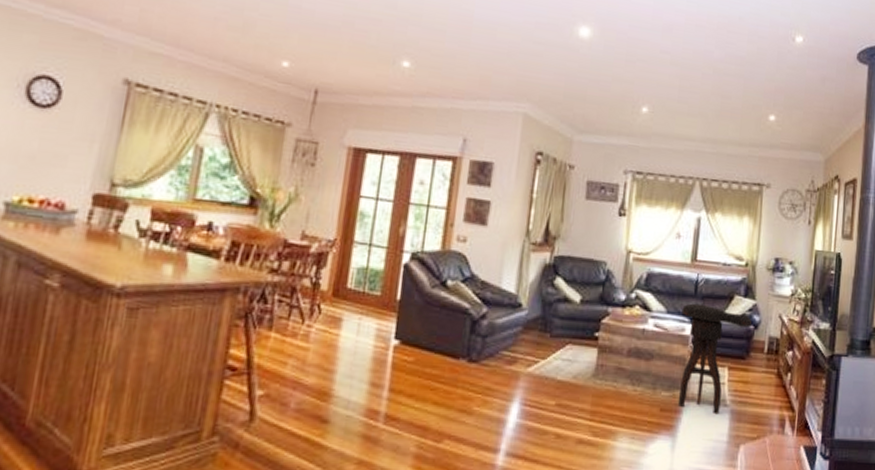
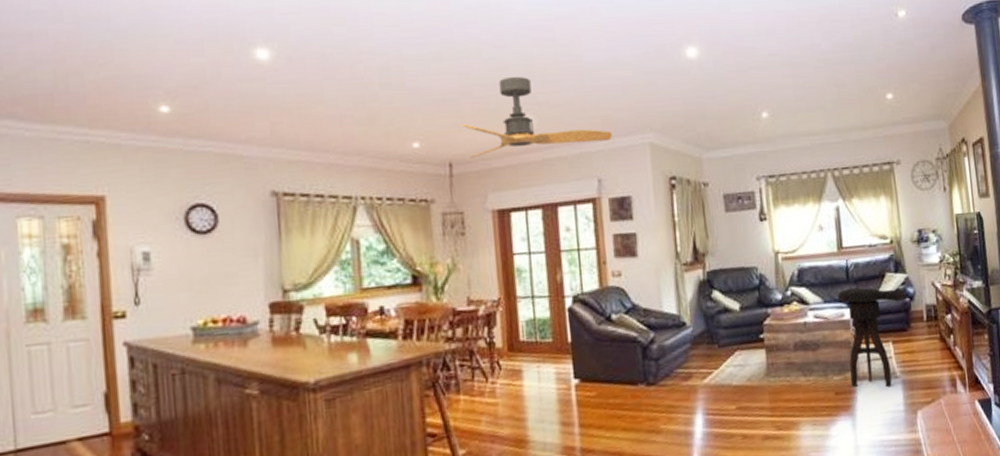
ceiling fan: none [336,16,488,102] -> present [461,76,613,159]

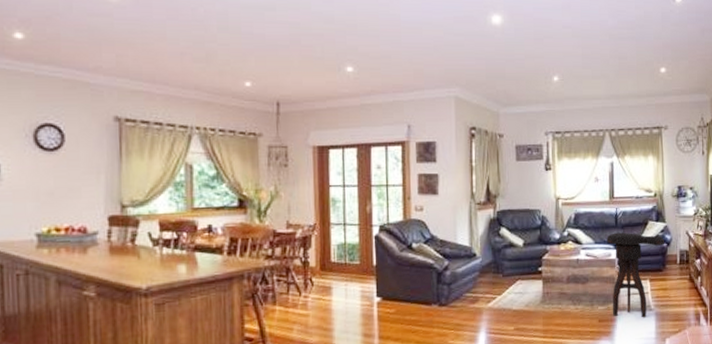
ceiling fan: present [461,76,613,159] -> none [289,29,423,100]

